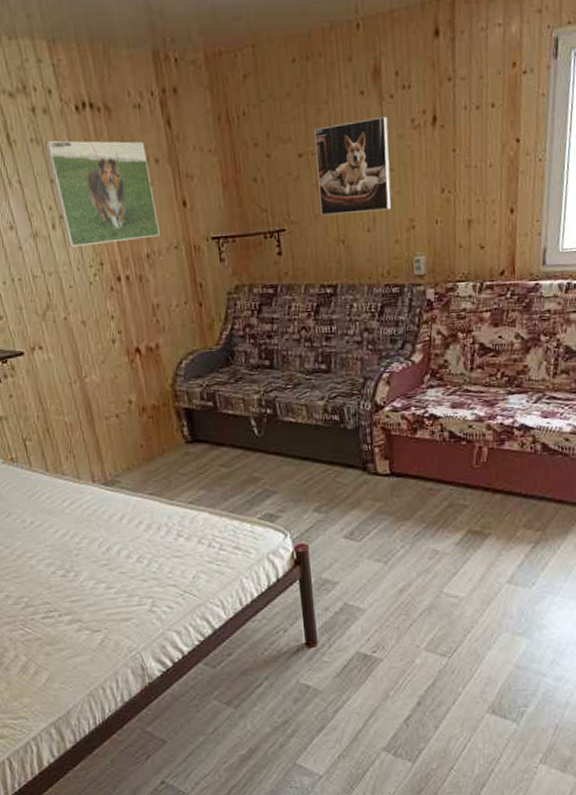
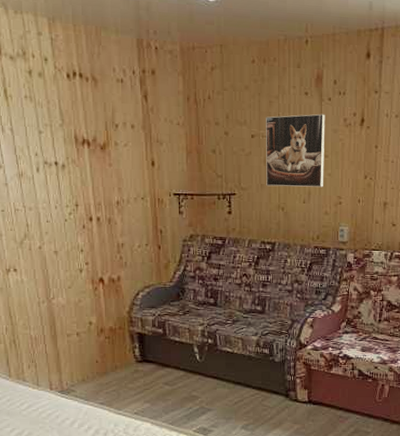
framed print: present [45,140,160,247] -> none [37,99,129,189]

